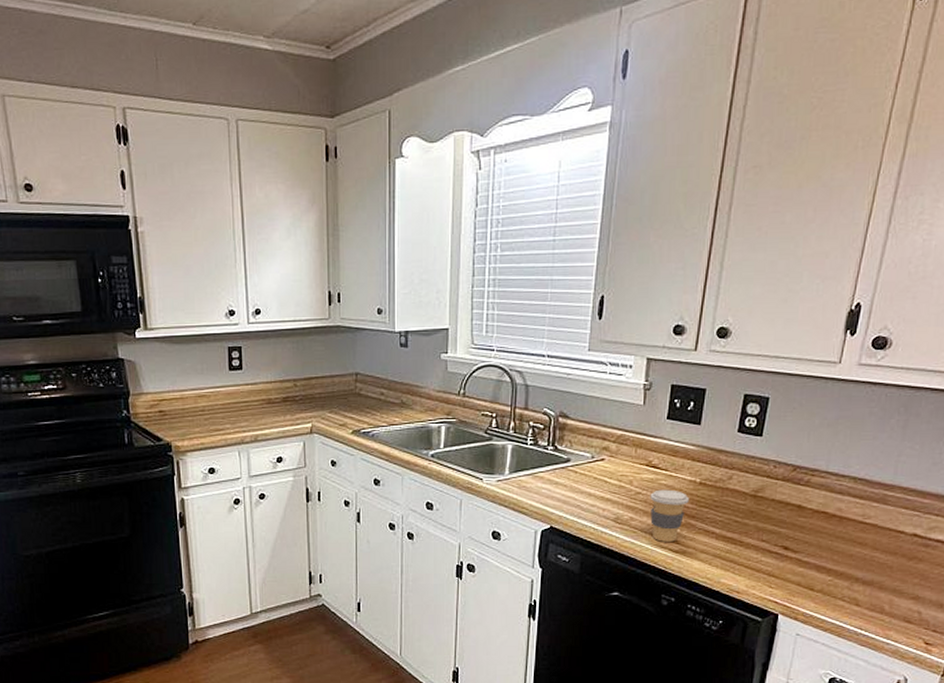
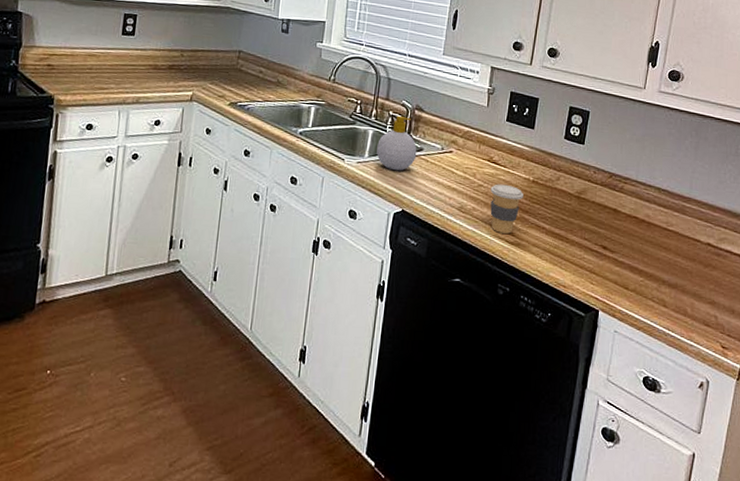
soap bottle: none [518,425,564,486] -> present [376,115,417,171]

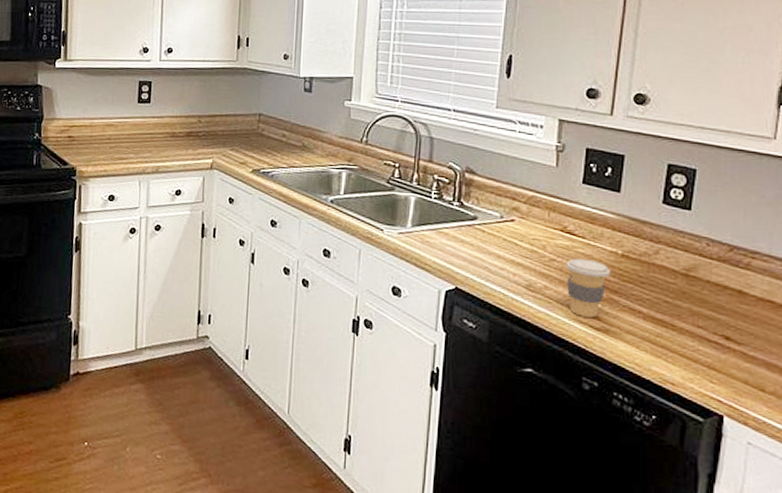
soap bottle: present [376,115,417,171] -> none [421,179,470,243]

